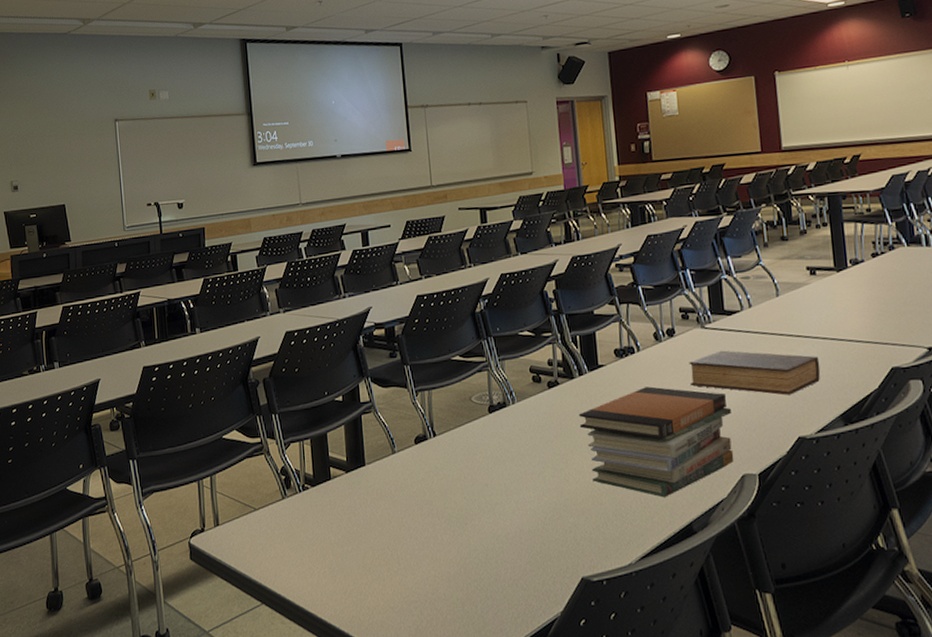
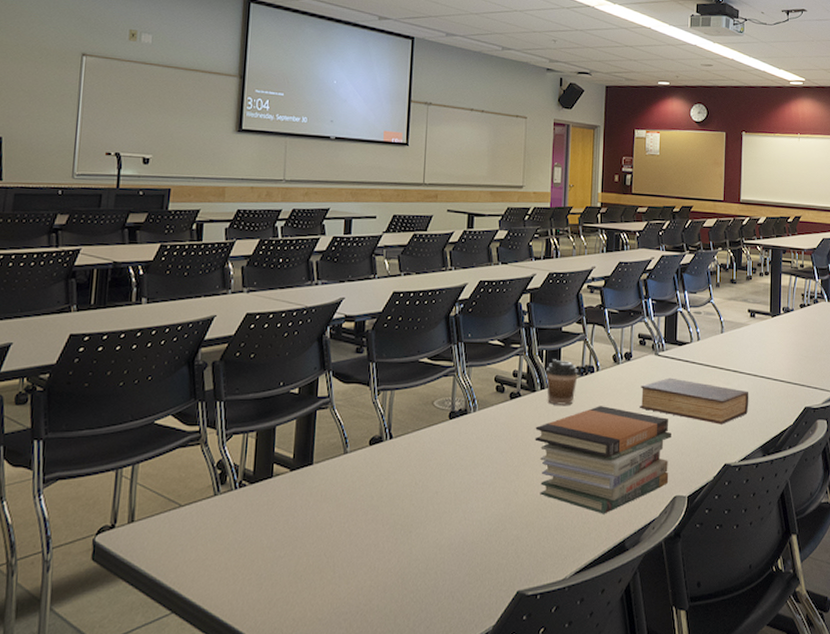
coffee cup: none [582,344,617,390] -> present [546,359,578,405]

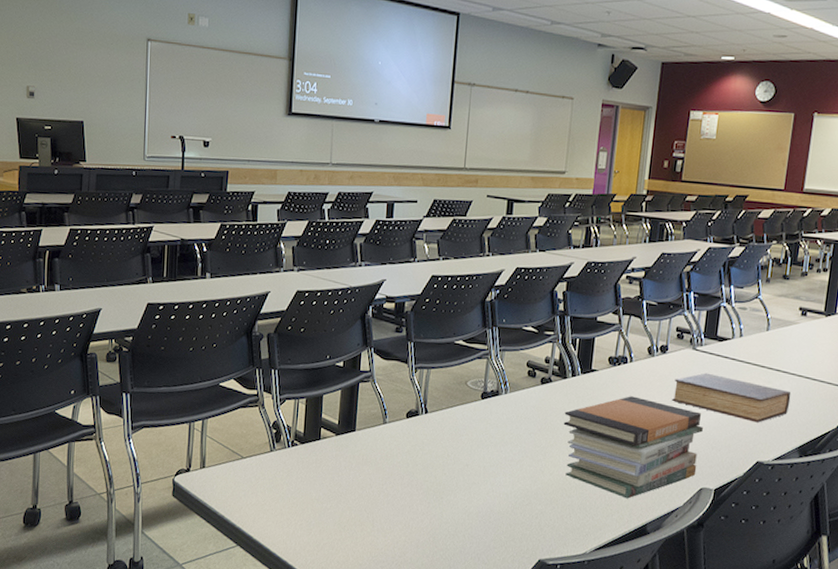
coffee cup: present [546,359,578,405] -> none [578,348,611,393]

